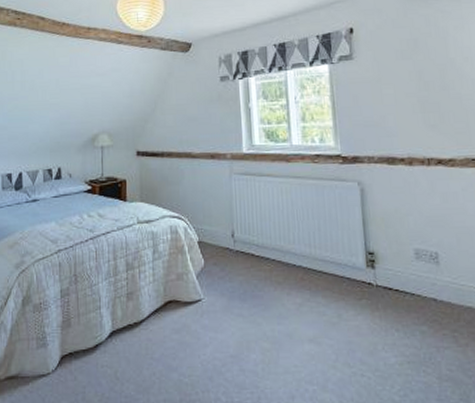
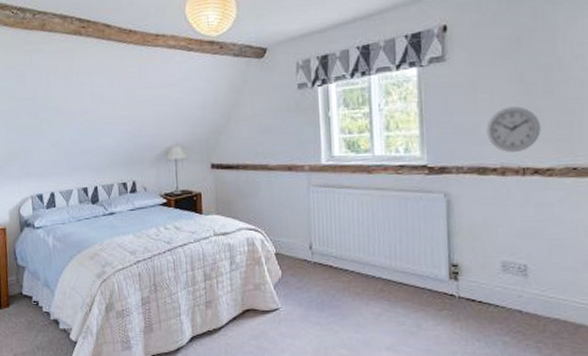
wall clock: none [392,101,441,144] -> present [486,106,541,152]

